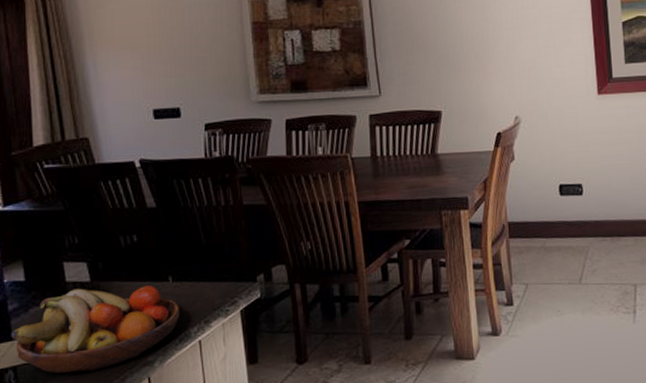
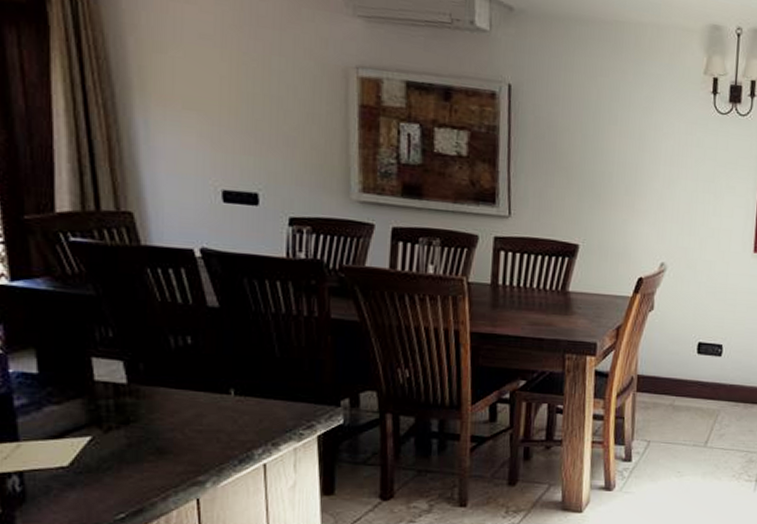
fruit bowl: present [11,285,180,374] -> none [17,390,242,485]

